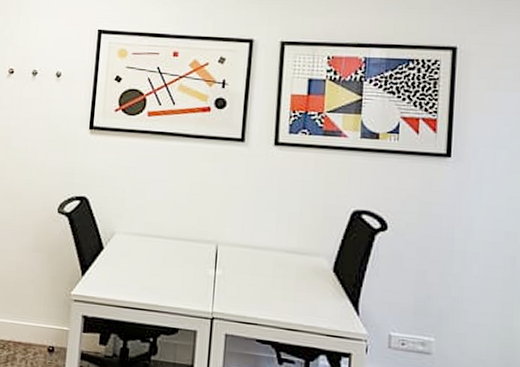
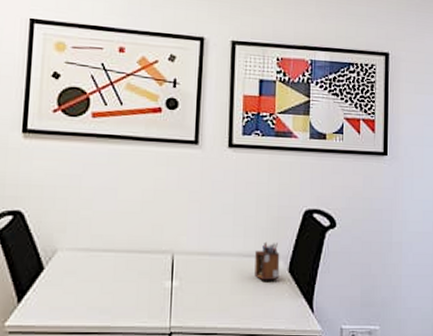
desk organizer: none [297,239,325,278] -> present [255,241,280,280]

